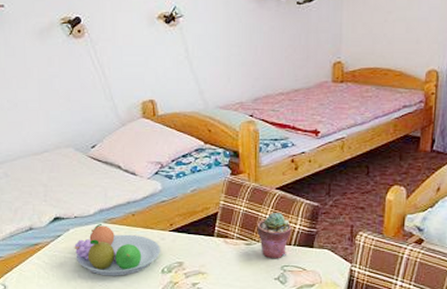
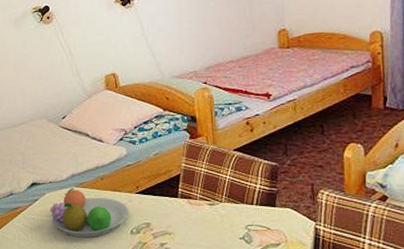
potted succulent: present [257,213,292,259] -> none [218,173,253,219]

